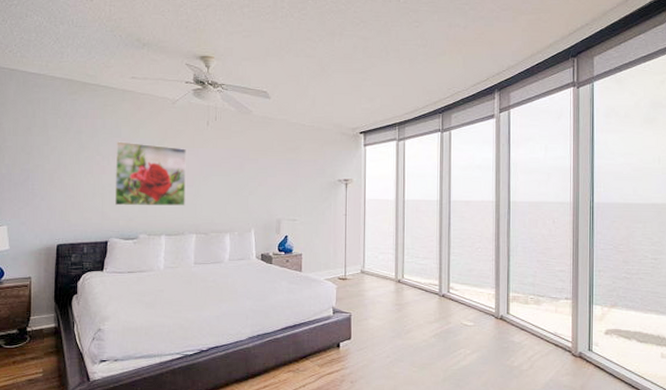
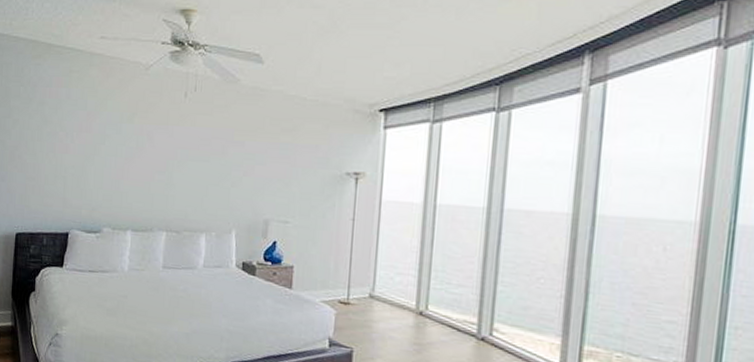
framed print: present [114,141,186,206] -> none [77,115,159,196]

